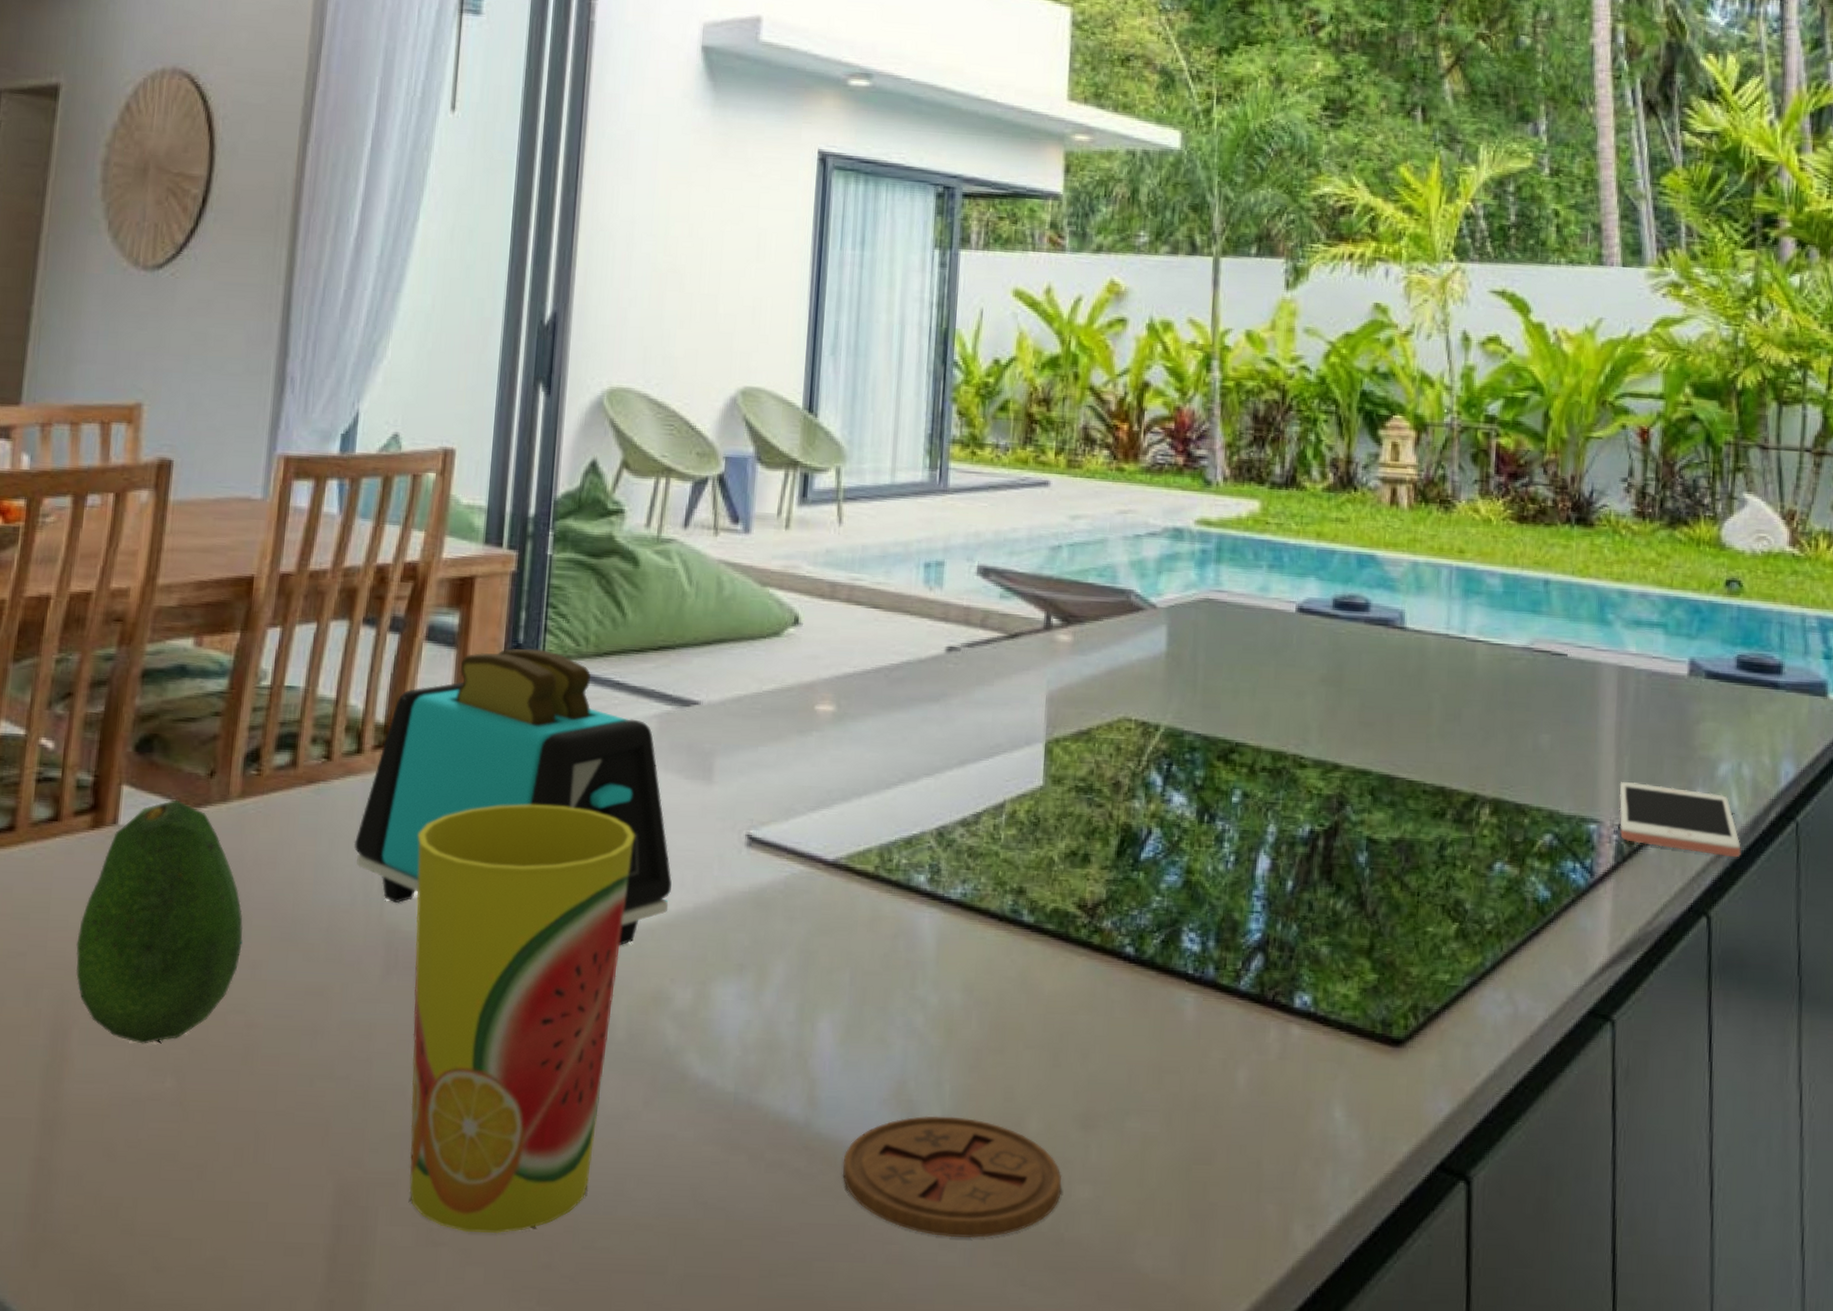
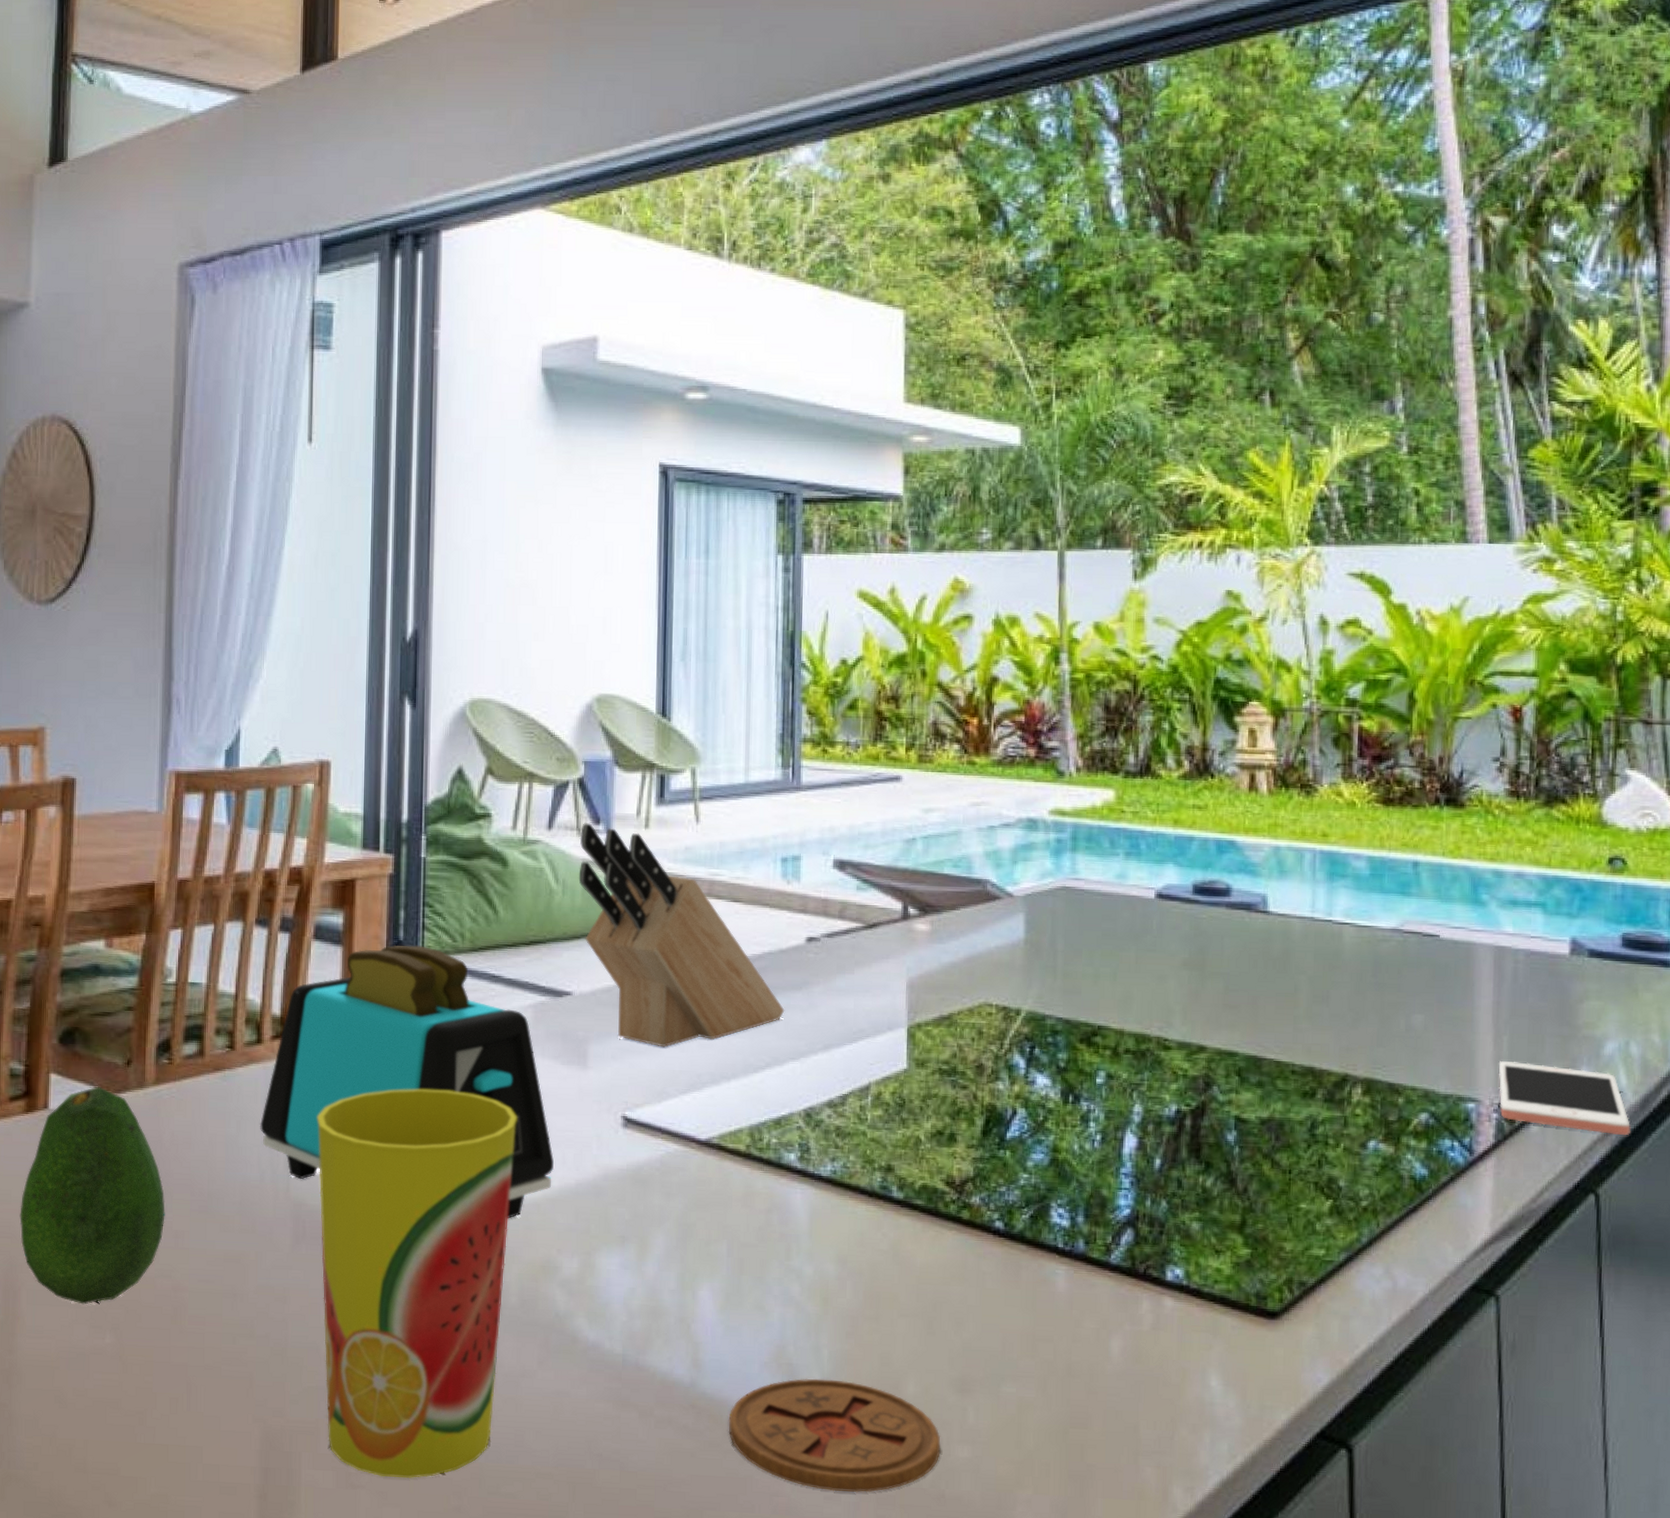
knife block: none [713,521,921,762] -> present [578,822,785,1048]

